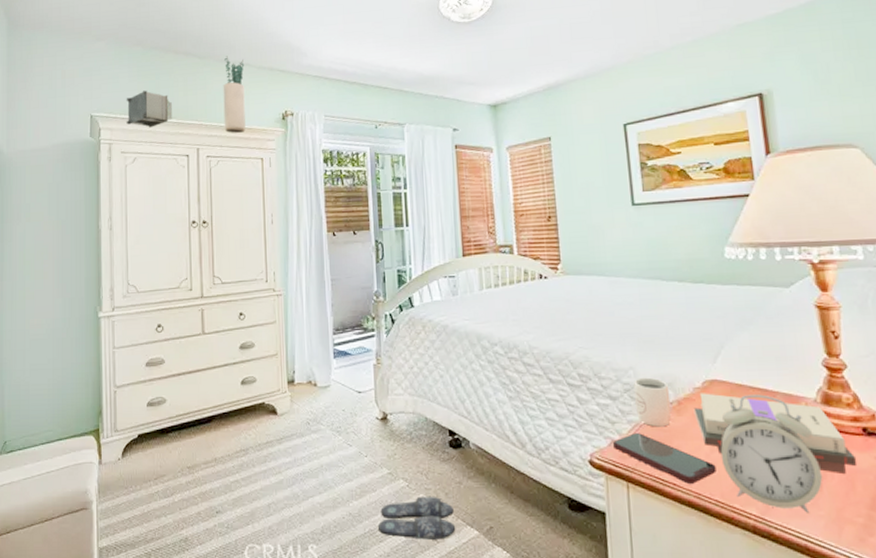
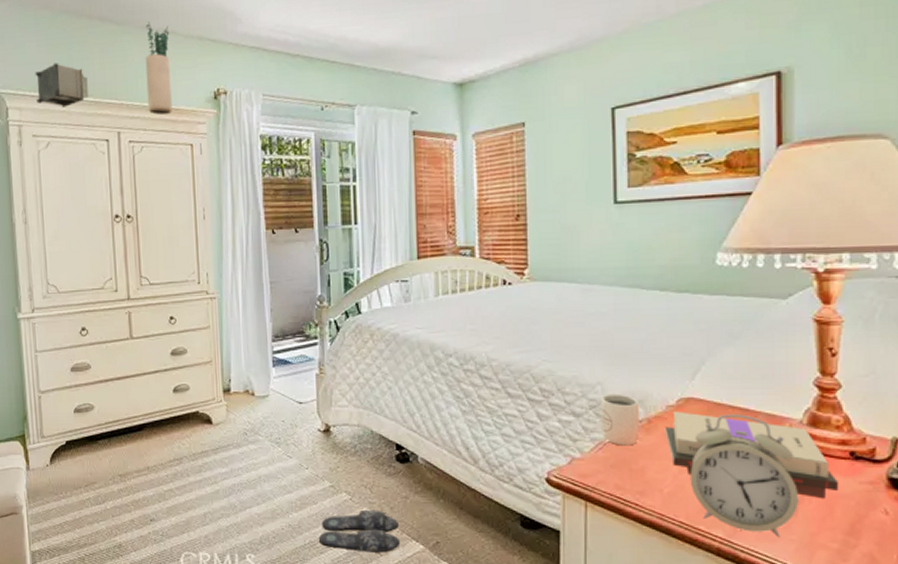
smartphone: present [612,433,716,484] -> none [572,452,683,504]

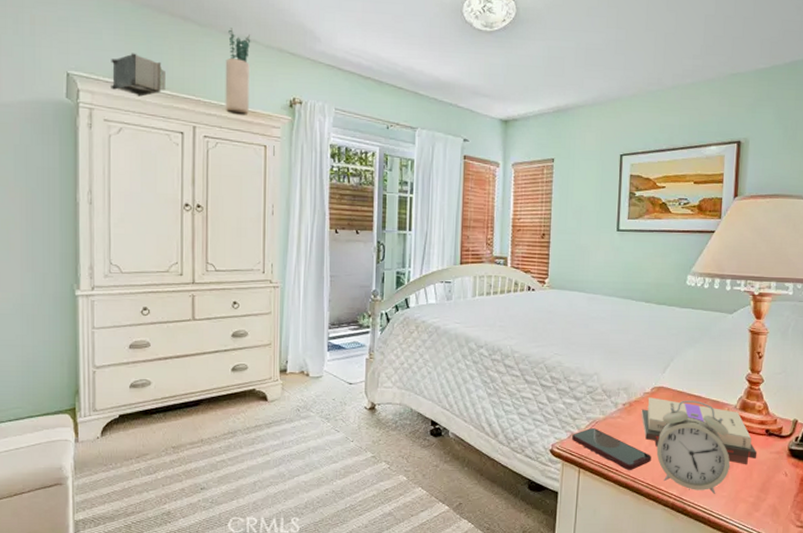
slippers: present [319,509,399,553] -> none [359,476,429,514]
smartphone: none [572,452,683,504] -> present [571,428,651,470]
mug: present [599,393,640,446] -> none [594,382,625,424]

